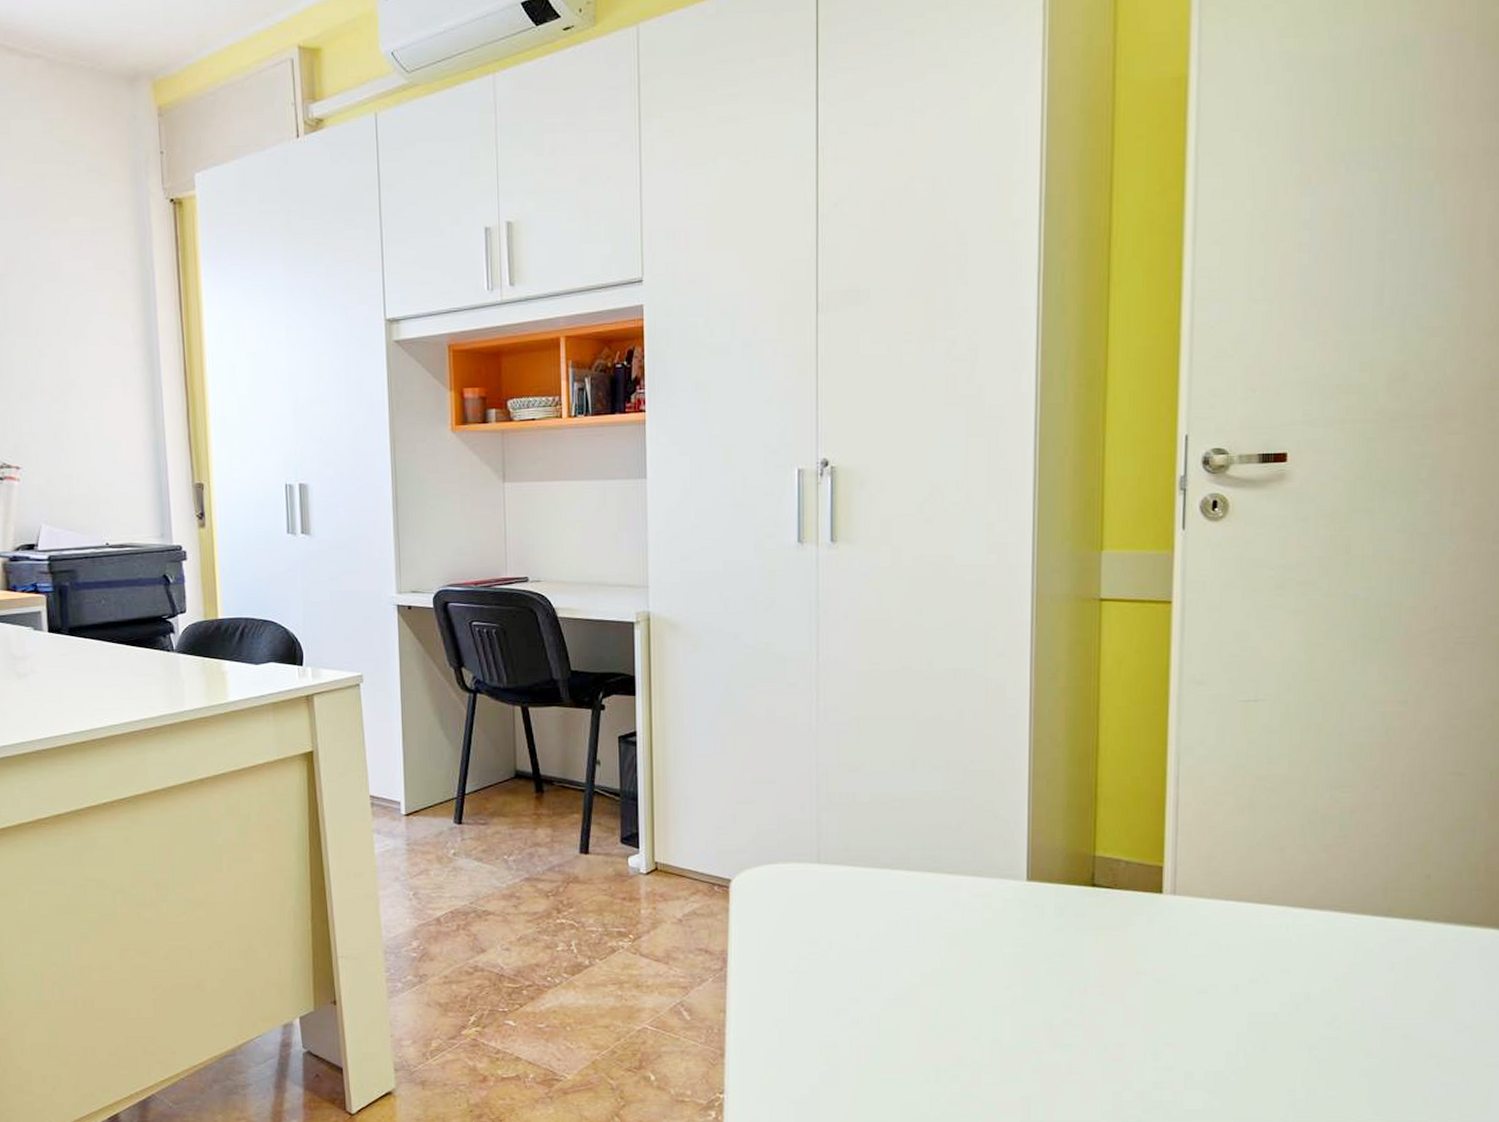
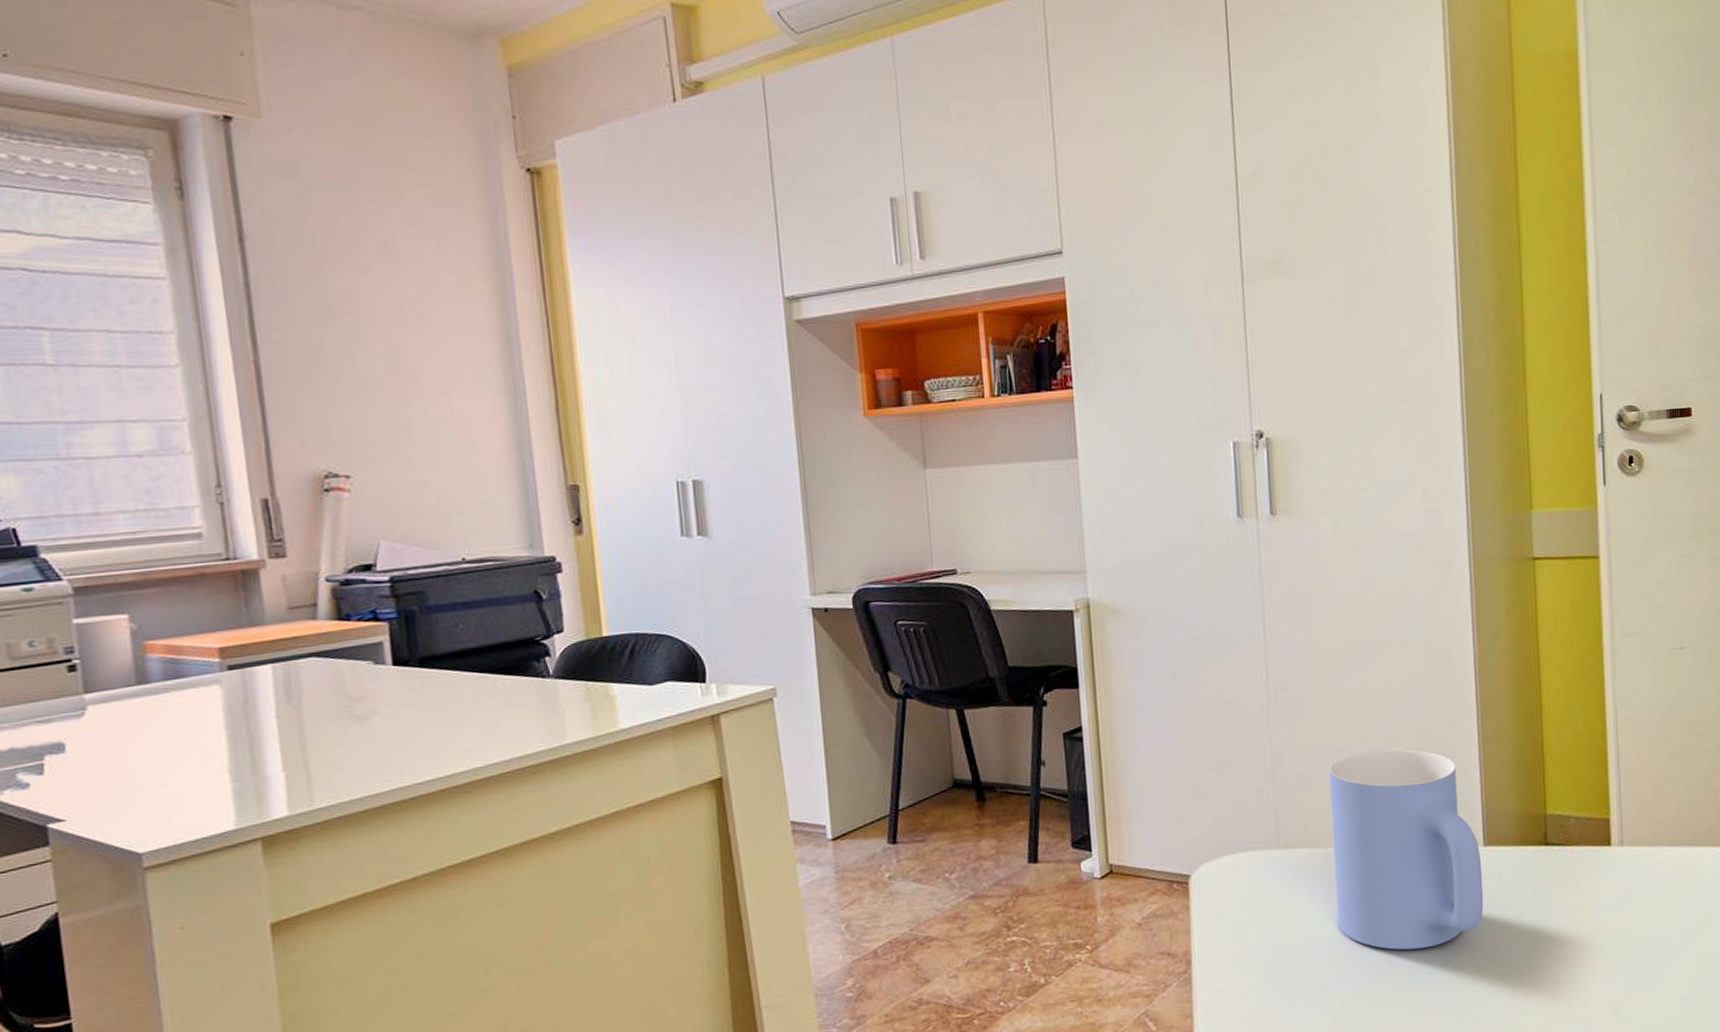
mug: none [873,777,1024,973] -> present [1329,749,1484,950]

